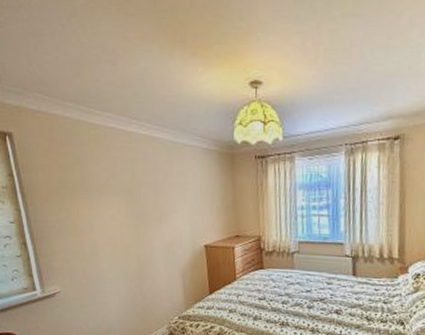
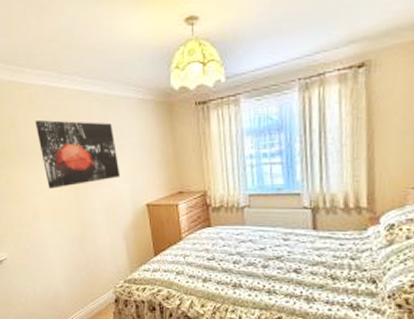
wall art: none [101,160,182,226] -> present [35,120,121,189]

